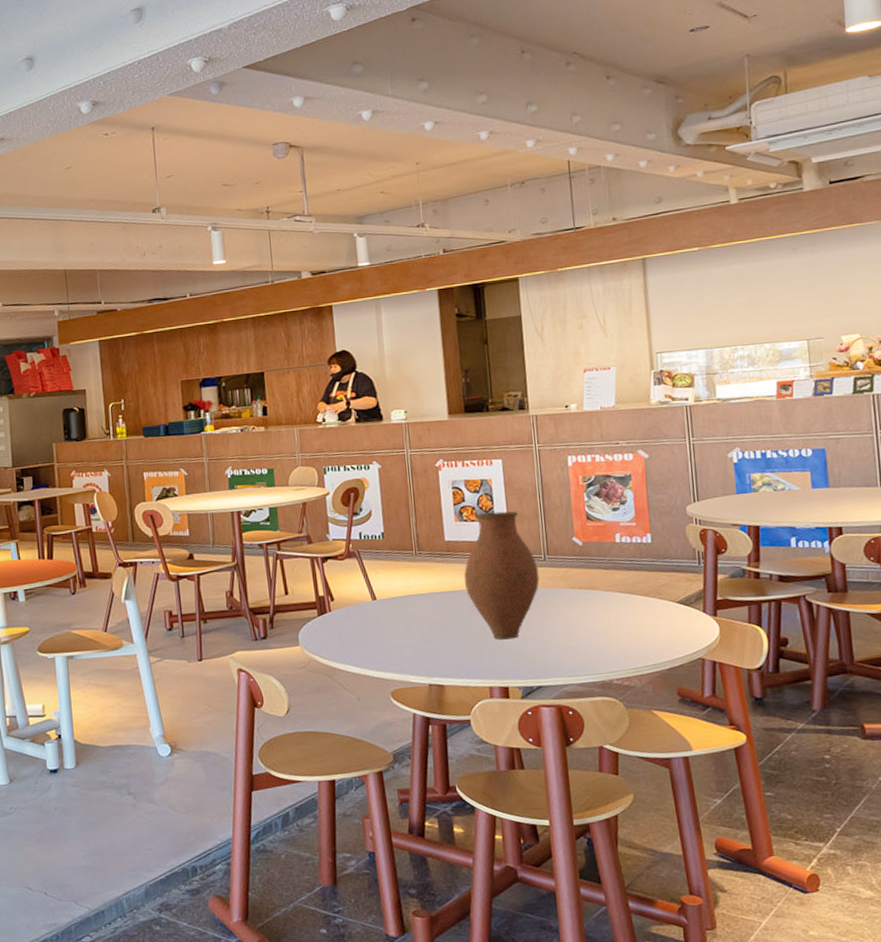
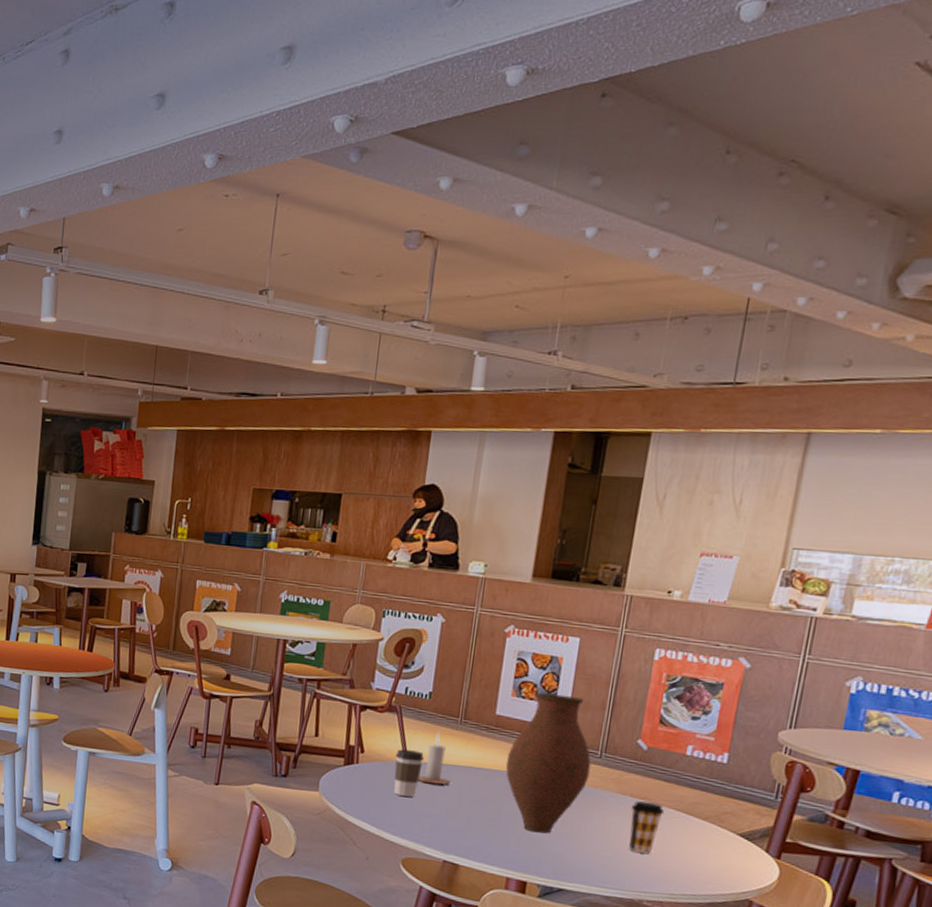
coffee cup: none [363,588,391,633] -> present [393,749,424,797]
candle: none [389,566,419,616] -> present [418,731,451,785]
coffee cup: none [581,589,611,638] -> present [629,801,665,854]

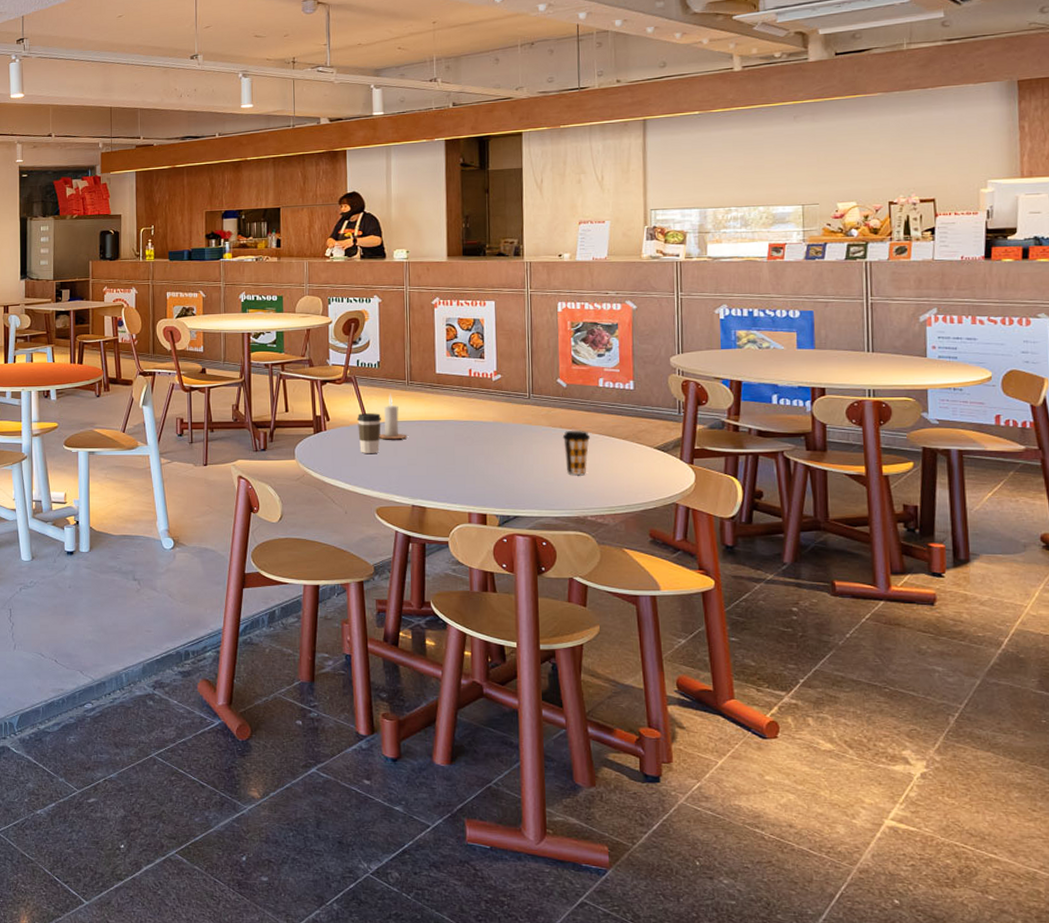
vase: present [505,692,591,834] -> none [451,350,523,470]

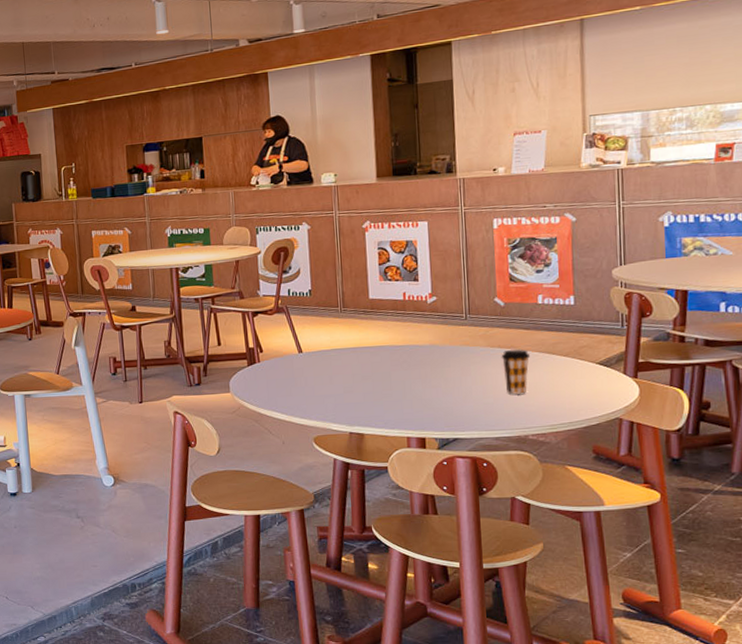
coffee cup: present [356,413,381,453] -> none [290,342,316,383]
candle: present [379,394,408,440] -> none [314,322,343,368]

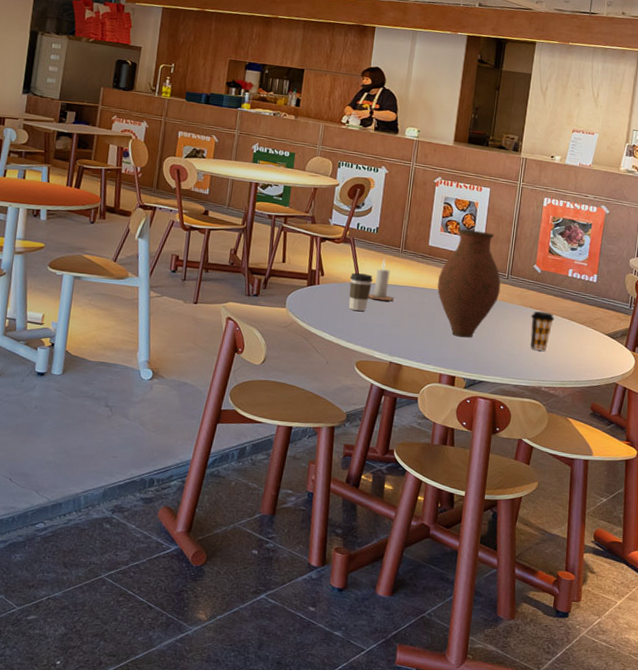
coffee cup: none [290,342,316,383] -> present [348,273,373,311]
candle: none [314,322,343,368] -> present [368,258,395,301]
vase: none [386,271,460,394] -> present [437,229,501,338]

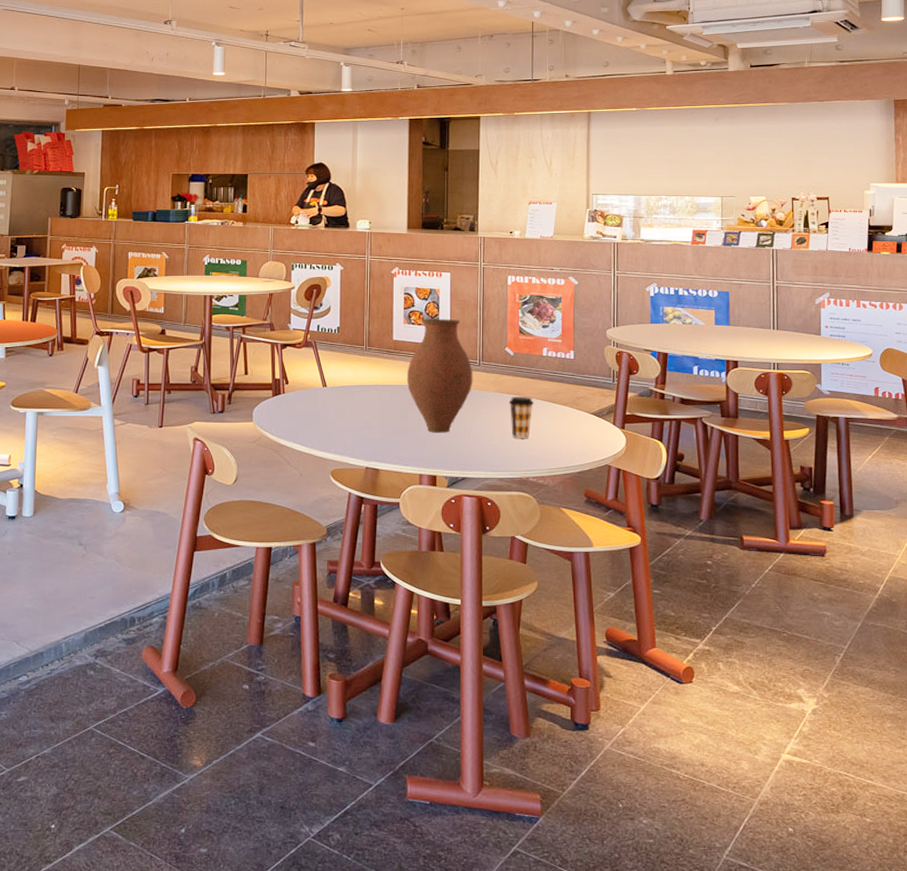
coffee cup: present [348,273,373,311] -> none [315,377,339,416]
candle: present [368,258,395,301] -> none [336,359,364,403]

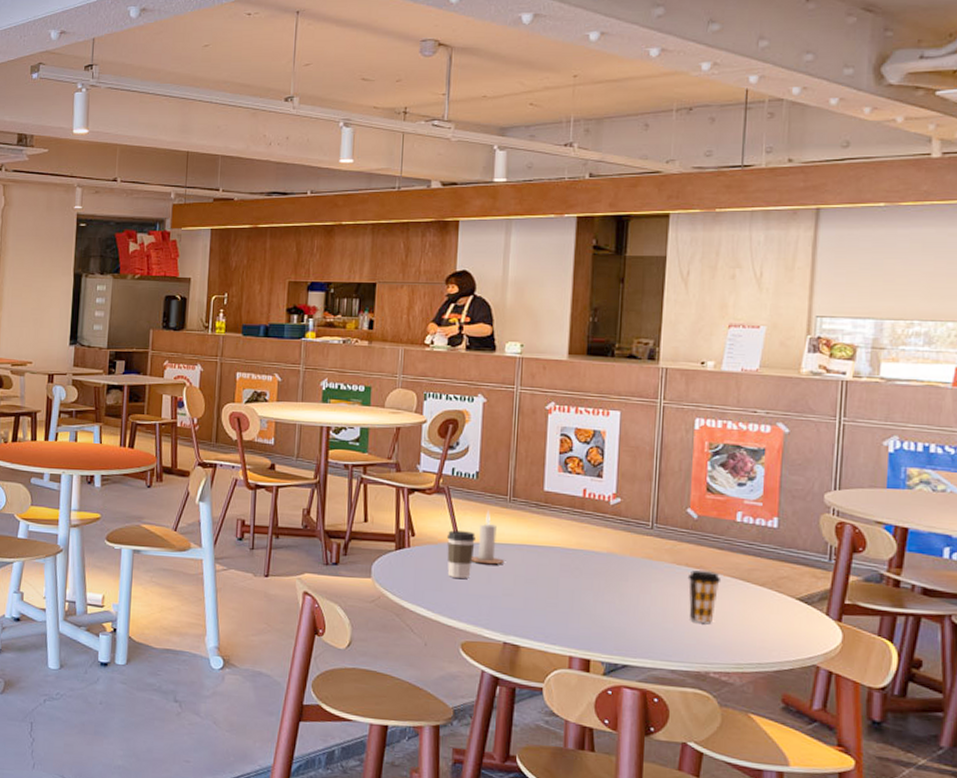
coffee cup: none [315,377,339,416] -> present [446,530,475,579]
candle: none [336,359,364,403] -> present [471,510,505,565]
vase: present [406,319,473,433] -> none [558,467,644,609]

